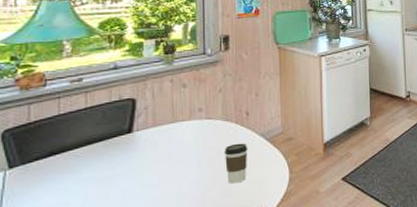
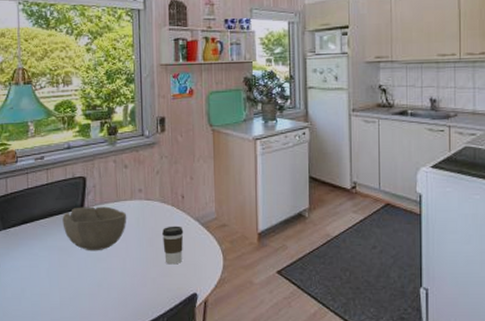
bowl: none [104,128,185,179] -> present [62,206,127,251]

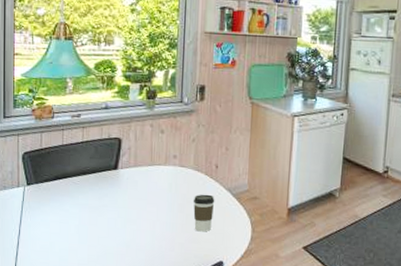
bowl: present [62,206,127,251] -> none [95,168,160,213]

